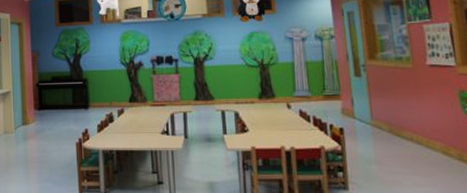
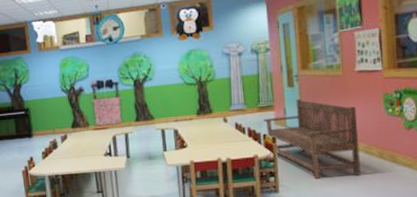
bench: none [328,89,439,179] -> present [262,98,361,179]

